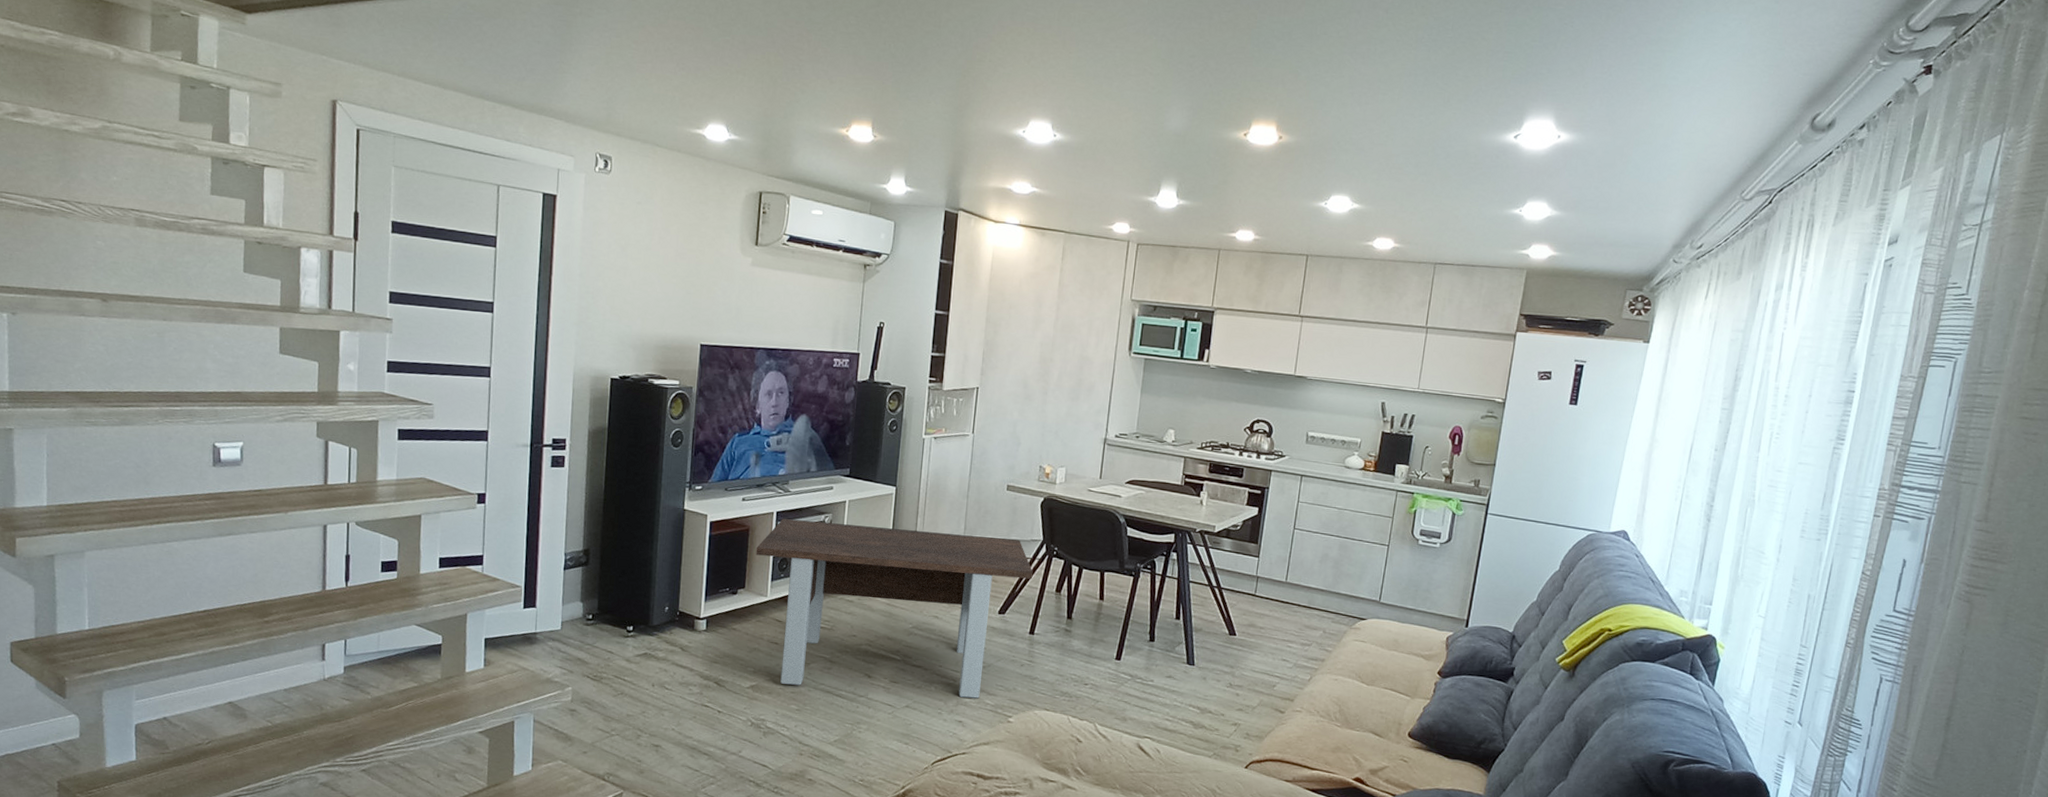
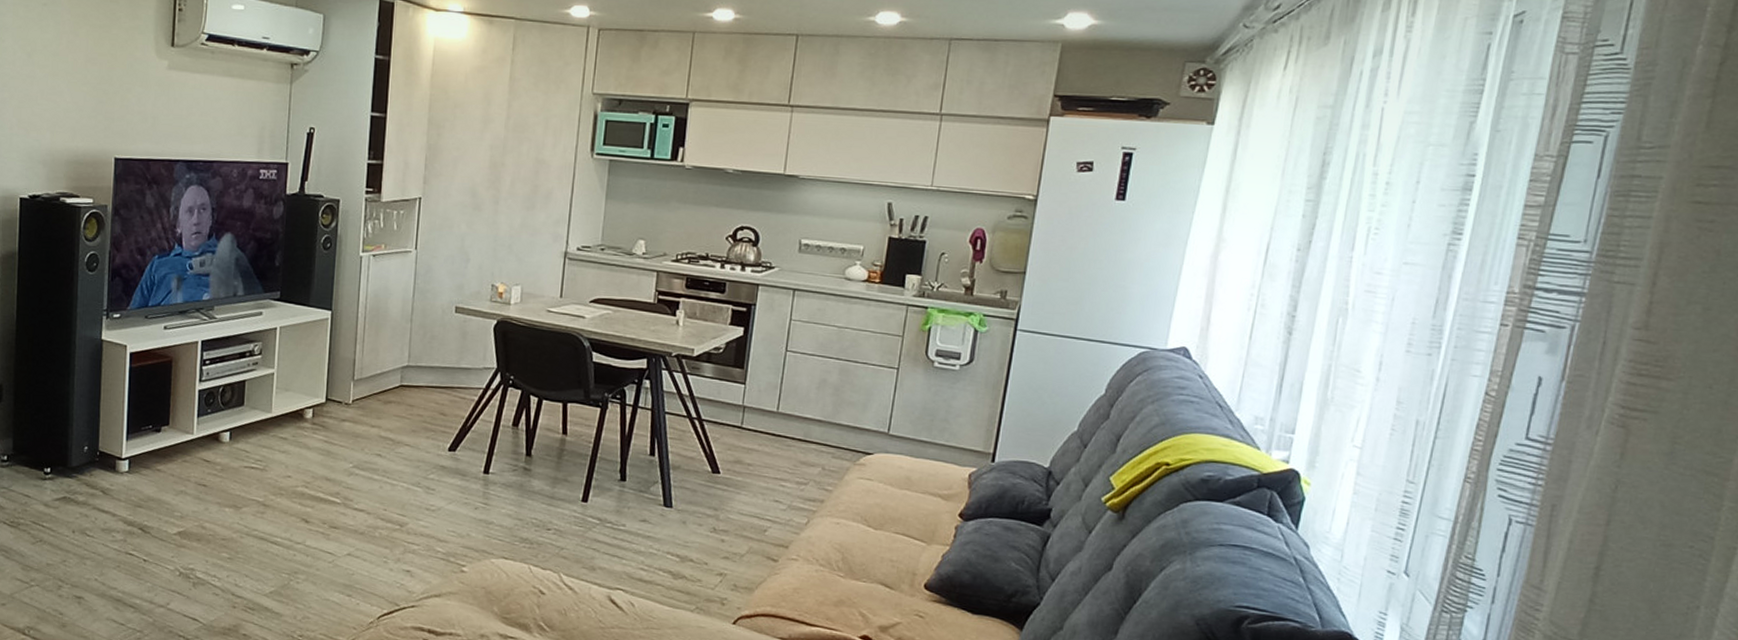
coffee table: present [756,518,1033,699] -> none [180,348,487,546]

